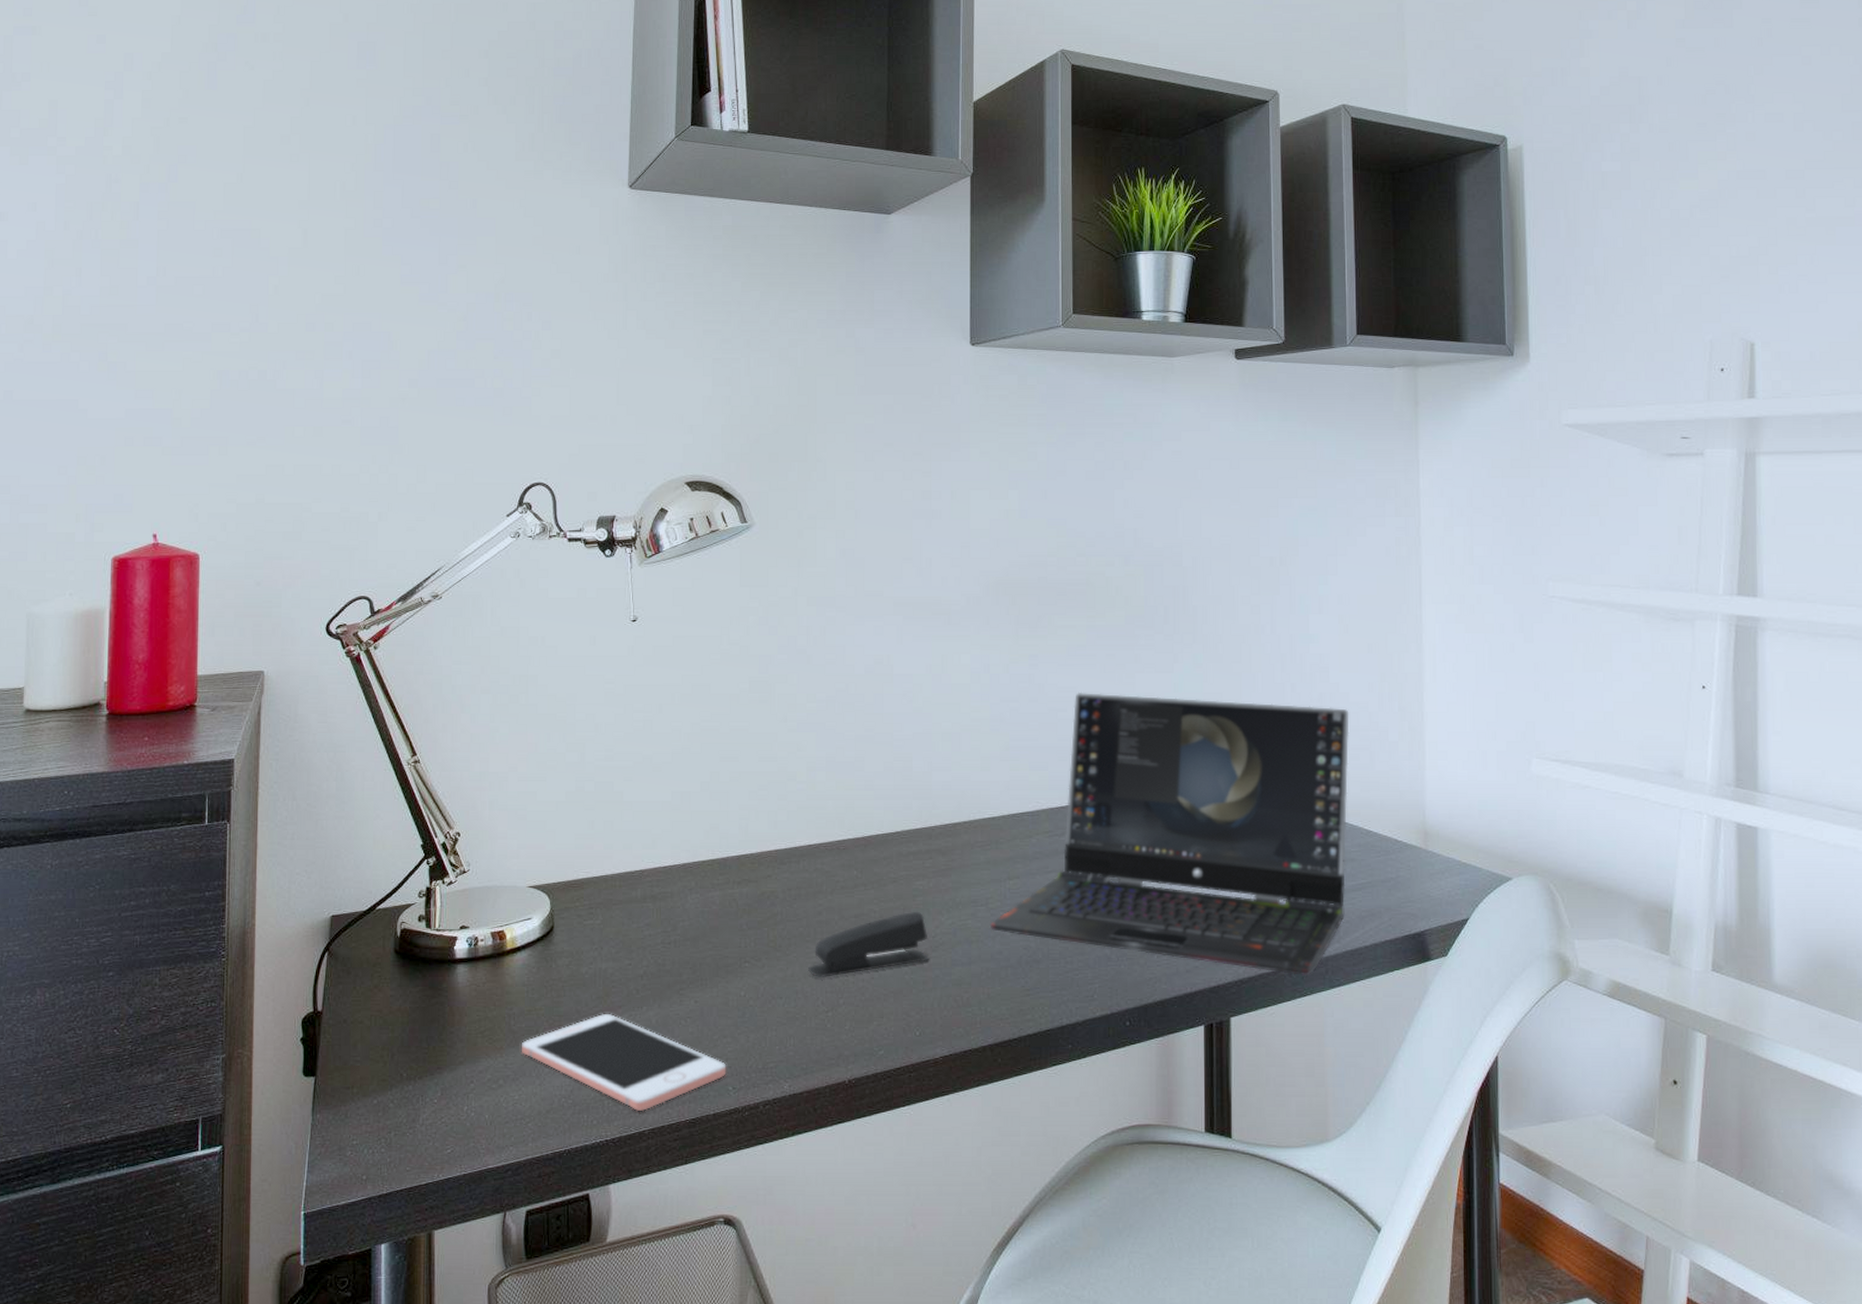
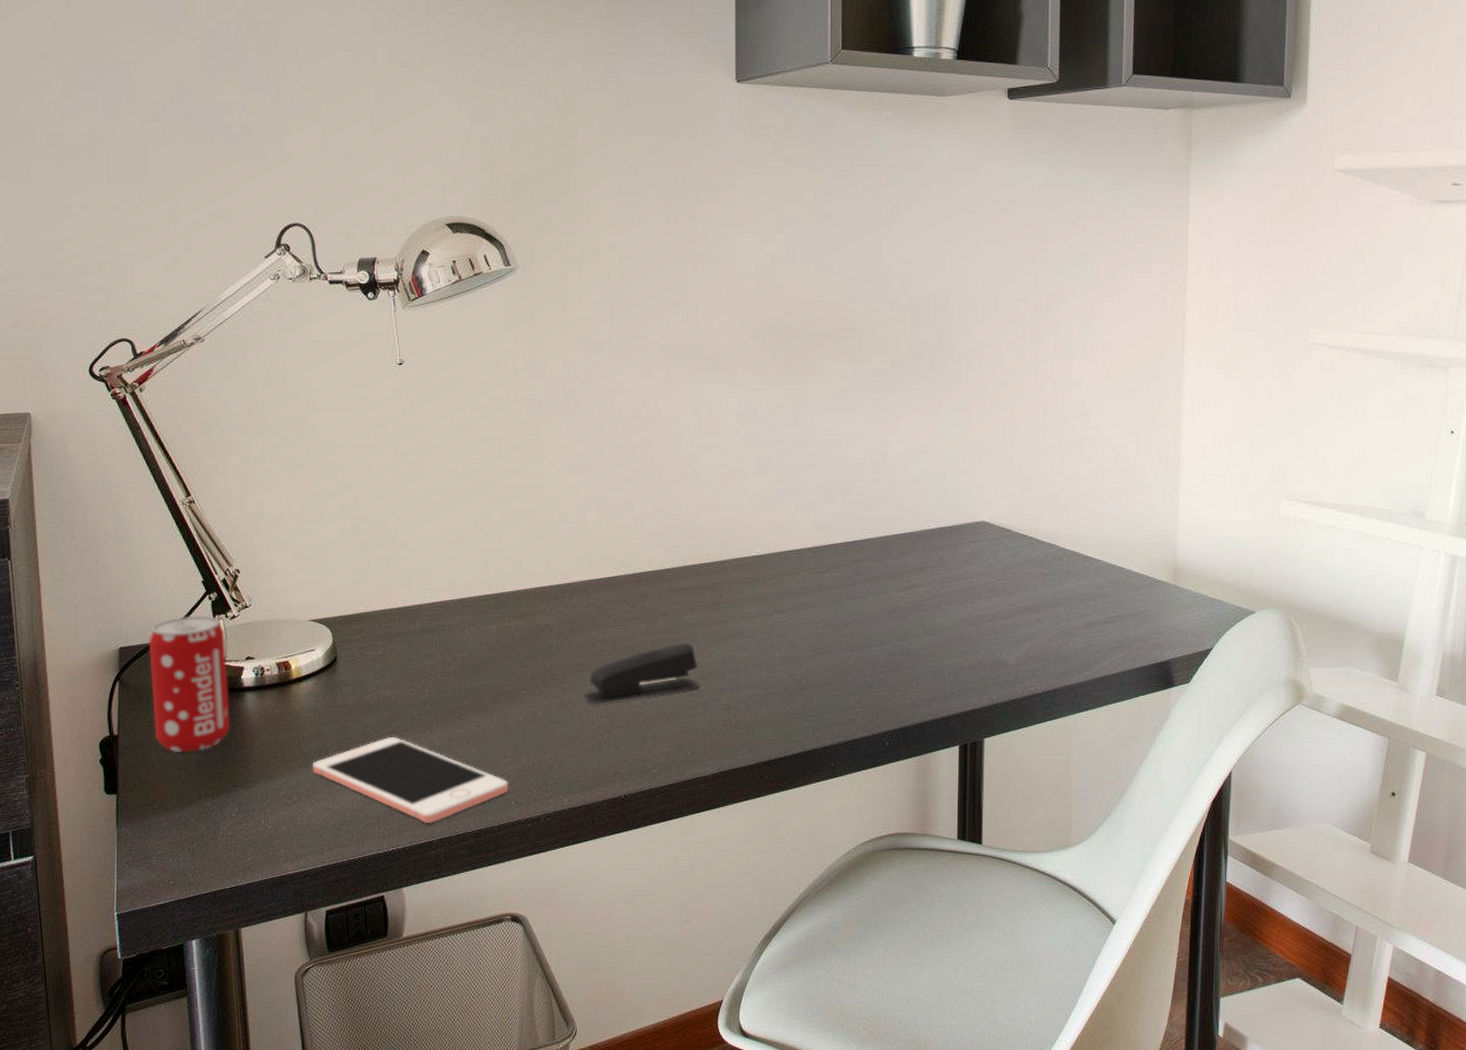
beverage can: none [361,881,441,1031] -> present [148,616,230,753]
laptop computer: present [989,692,1350,975] -> none [757,435,1108,700]

